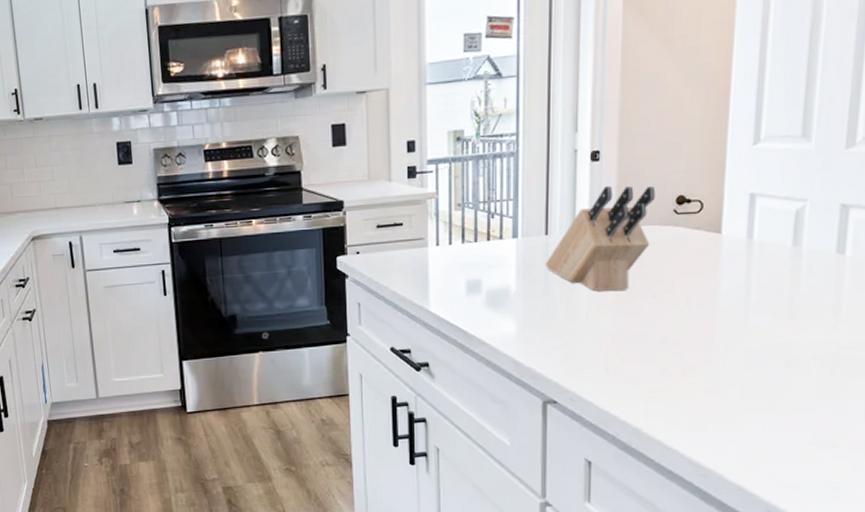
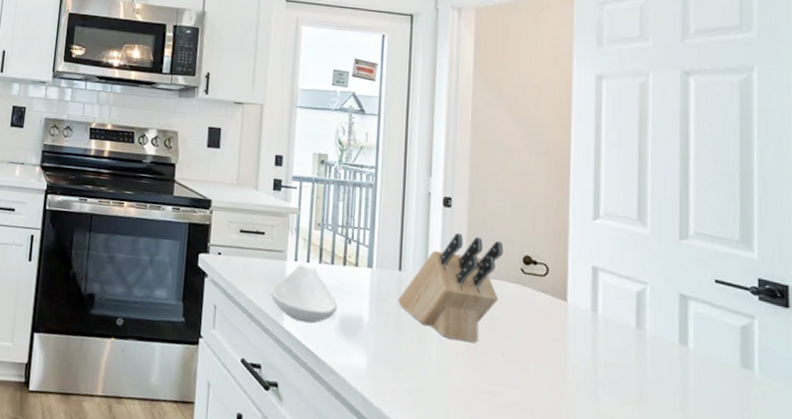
spoon rest: none [413,248,483,303] -> present [270,264,337,324]

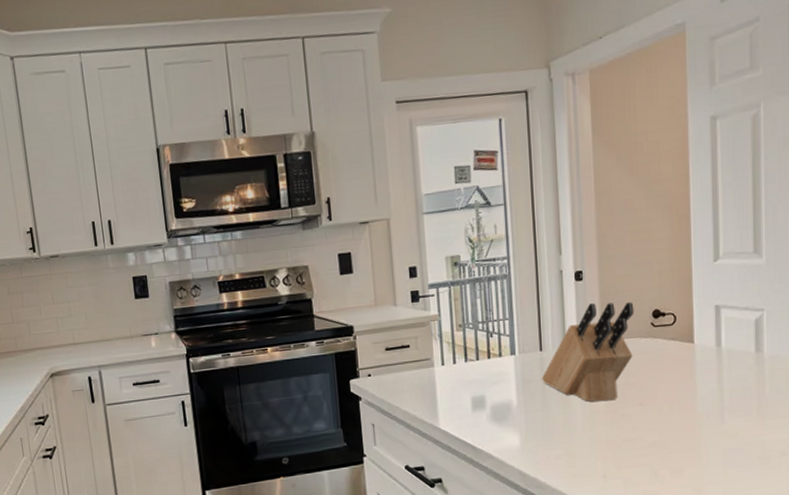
spoon rest: present [270,264,337,324] -> none [422,367,487,420]

